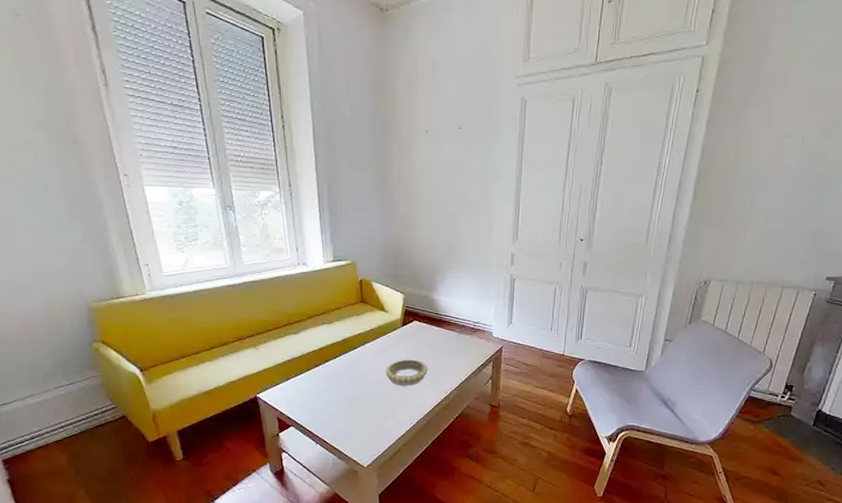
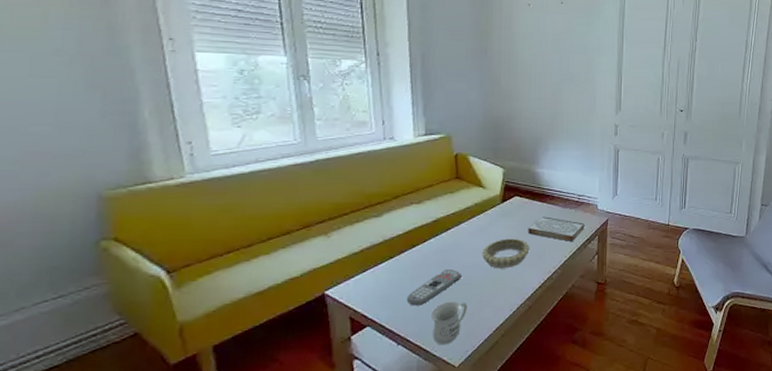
remote control: none [322,383,368,413] -> present [406,268,461,306]
mug: none [342,411,373,447] -> present [430,301,468,344]
book: none [426,341,480,365] -> present [528,216,584,241]

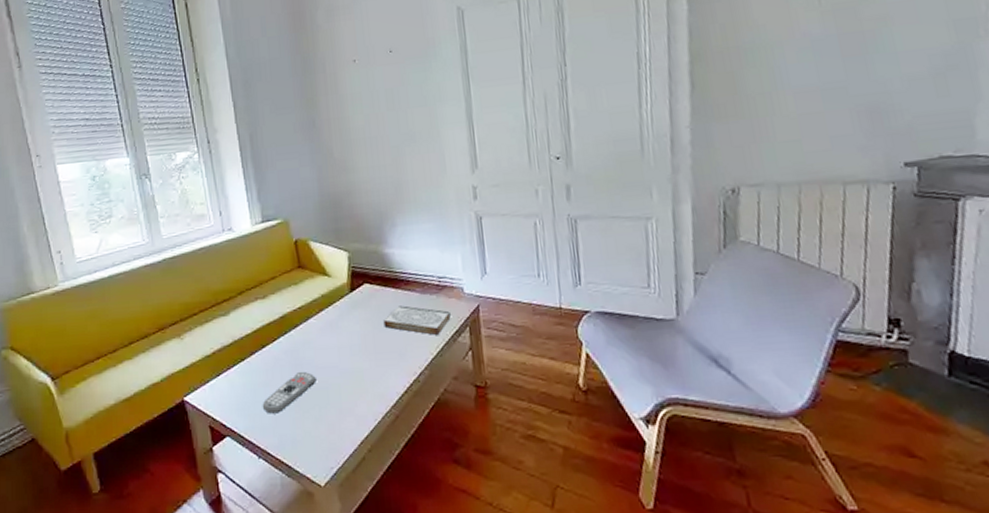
mug: present [430,301,468,344] -> none [288,408,327,459]
decorative bowl: present [481,238,530,269] -> none [335,333,389,371]

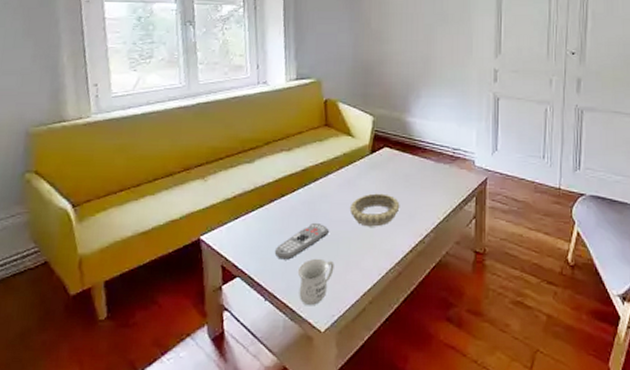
mug: none [288,408,327,459] -> present [297,258,334,305]
decorative bowl: none [335,333,389,371] -> present [349,193,400,227]
book: present [383,305,451,335] -> none [398,171,460,201]

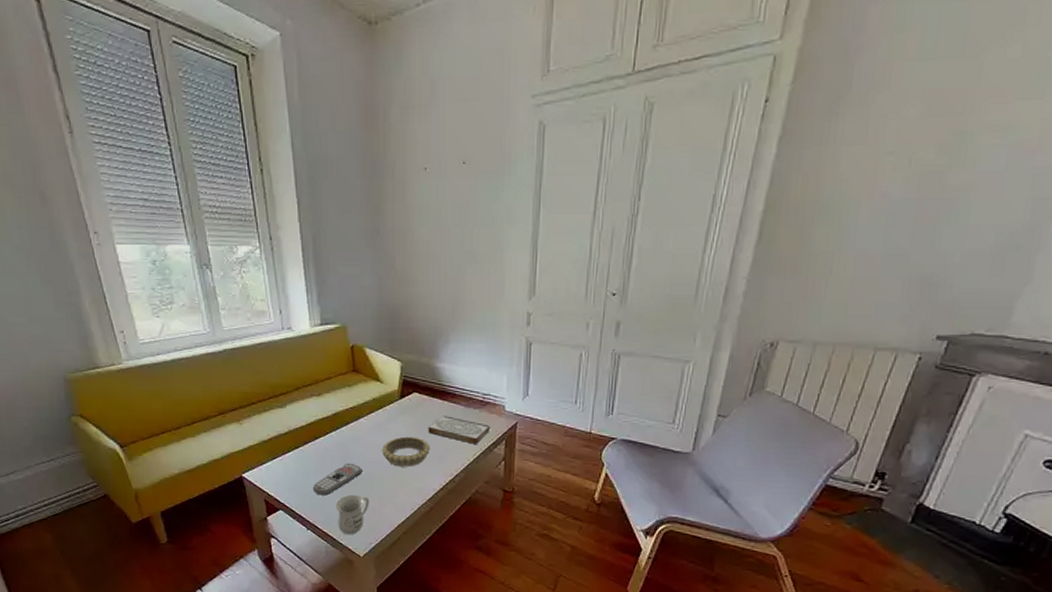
book: none [398,171,460,201] -> present [428,416,490,444]

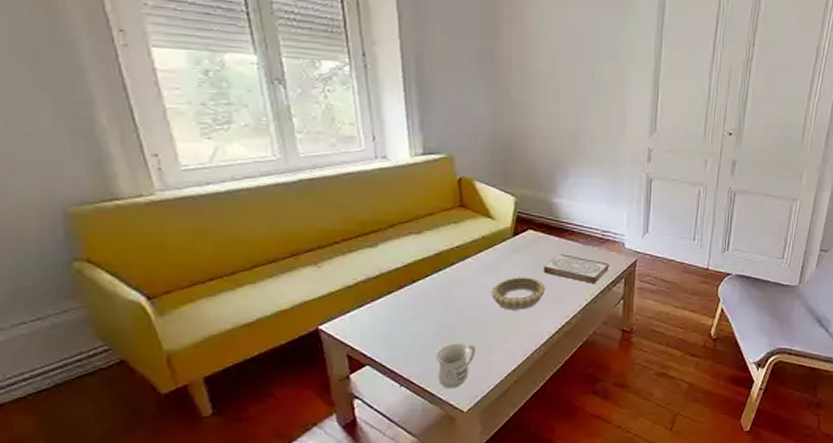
remote control: present [312,462,362,496] -> none [408,307,468,346]

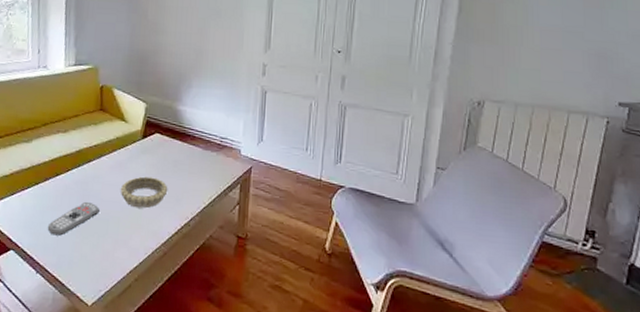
remote control: none [408,307,468,346] -> present [47,201,100,236]
mug: present [435,343,476,388] -> none [68,235,104,280]
book: present [543,254,609,283] -> none [167,157,226,187]

